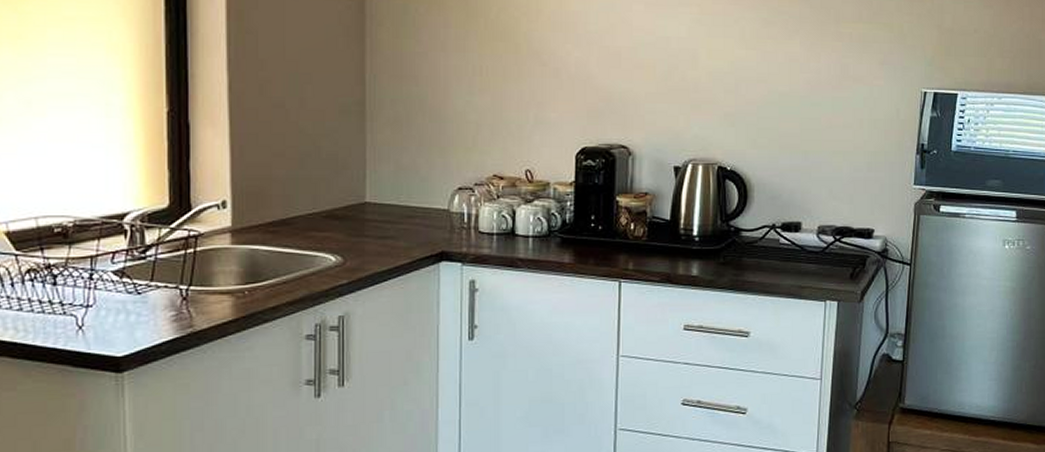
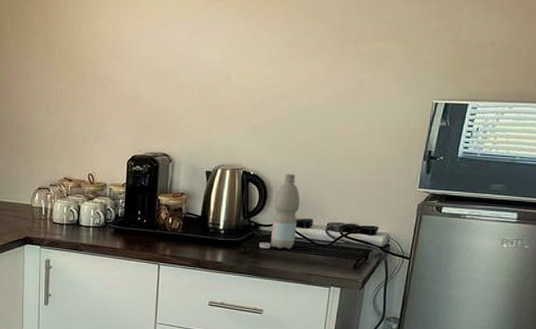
water bottle: none [741,169,786,258] -> present [259,174,300,249]

